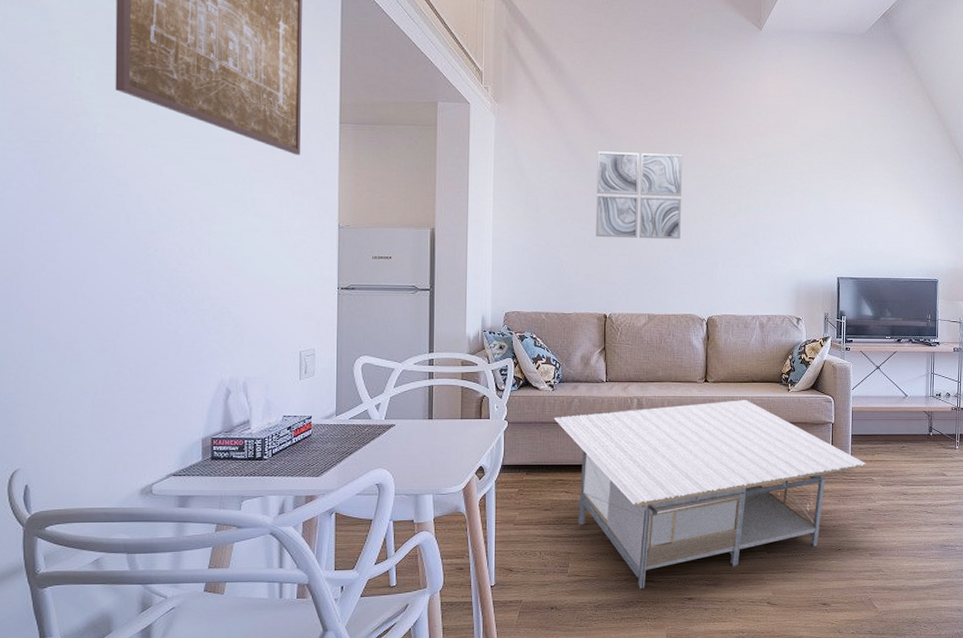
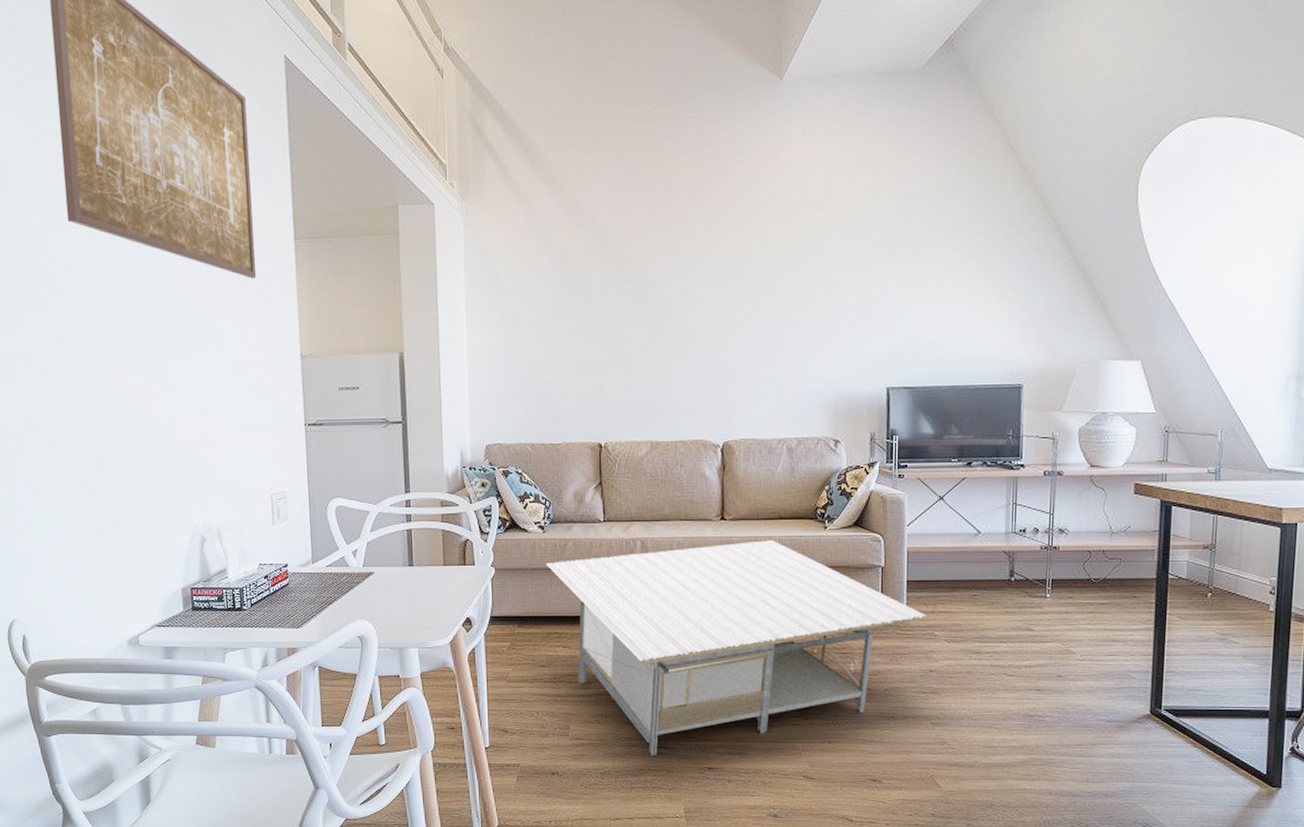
wall art: present [596,151,683,240] -> none [583,246,688,354]

